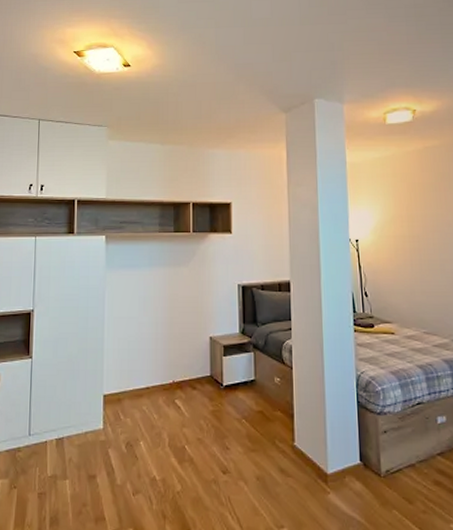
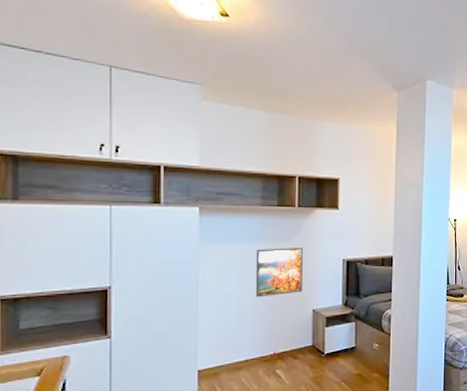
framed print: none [154,273,199,323] -> present [255,248,303,298]

